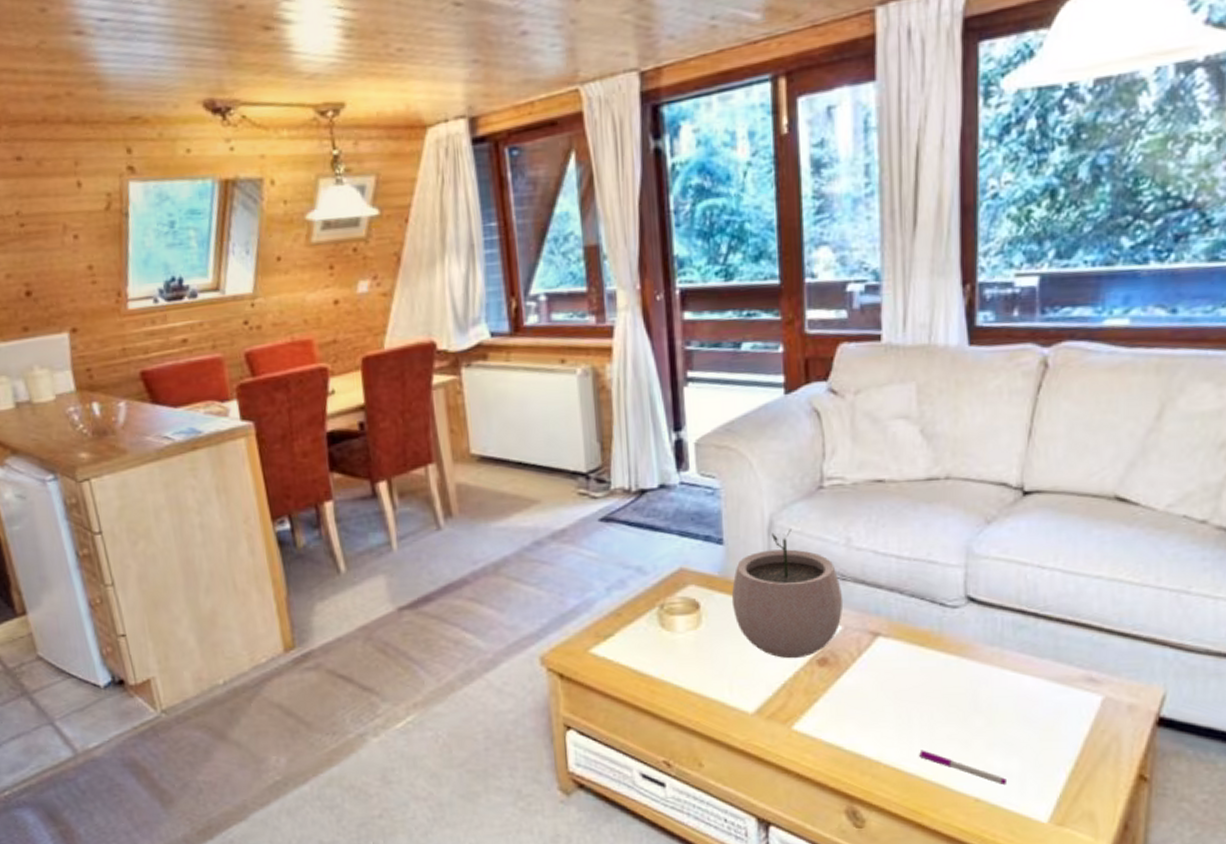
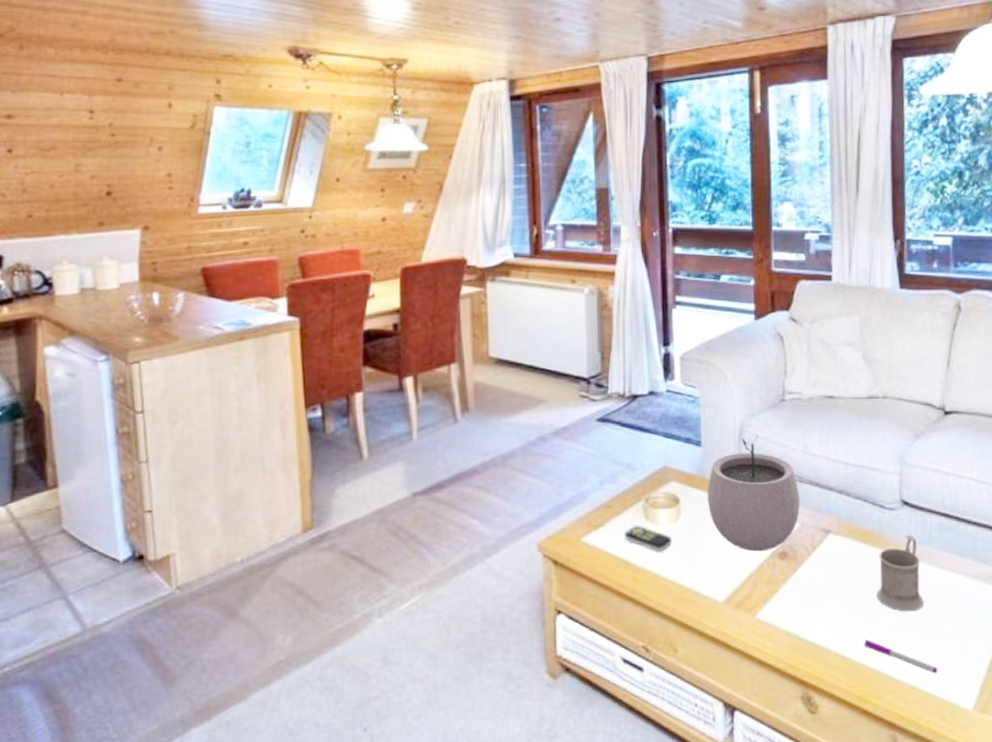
remote control: none [636,633,692,662] -> present [623,525,672,552]
mug: none [934,635,992,720] -> present [876,535,924,612]

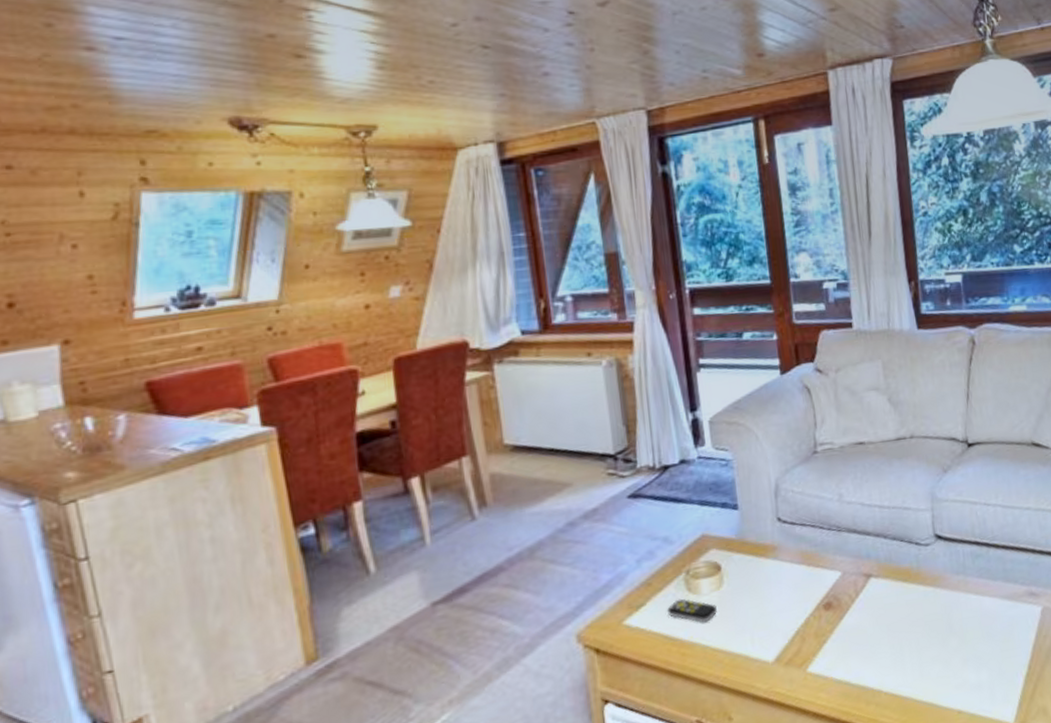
plant pot: present [706,435,801,552] -> none [747,490,841,607]
pen: present [864,639,938,674] -> none [911,674,981,696]
mug: present [876,535,924,612] -> none [918,567,963,642]

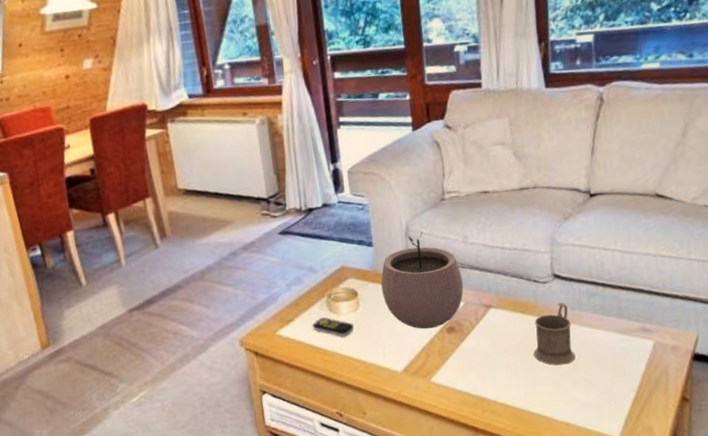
plant pot: none [747,490,841,607] -> present [381,231,464,329]
mug: none [918,567,963,642] -> present [533,302,576,366]

